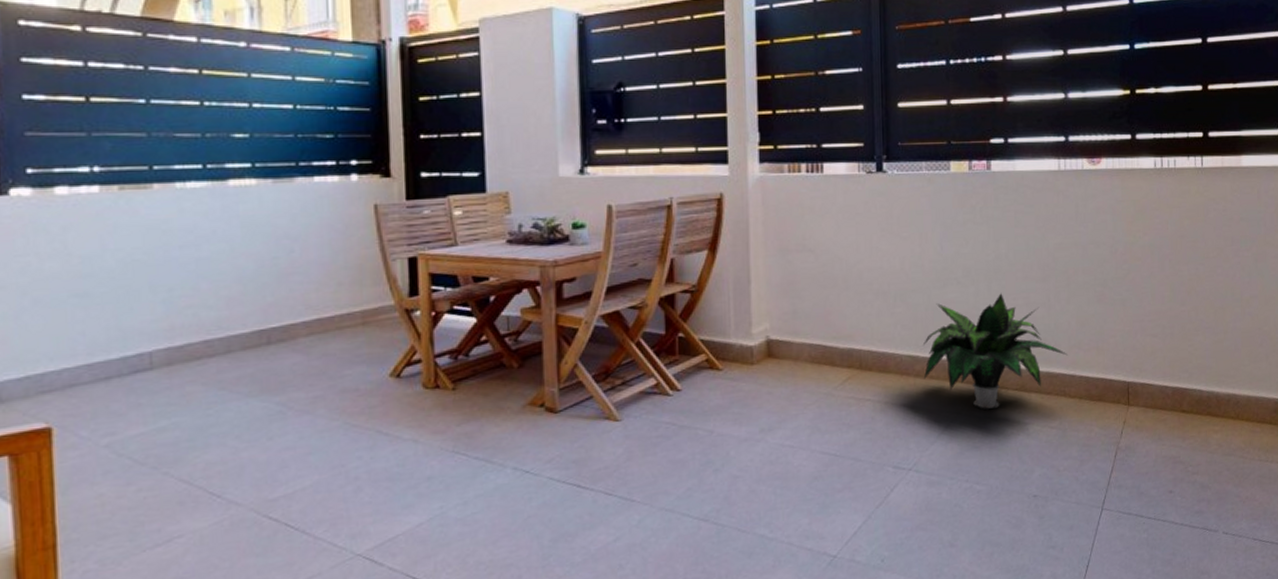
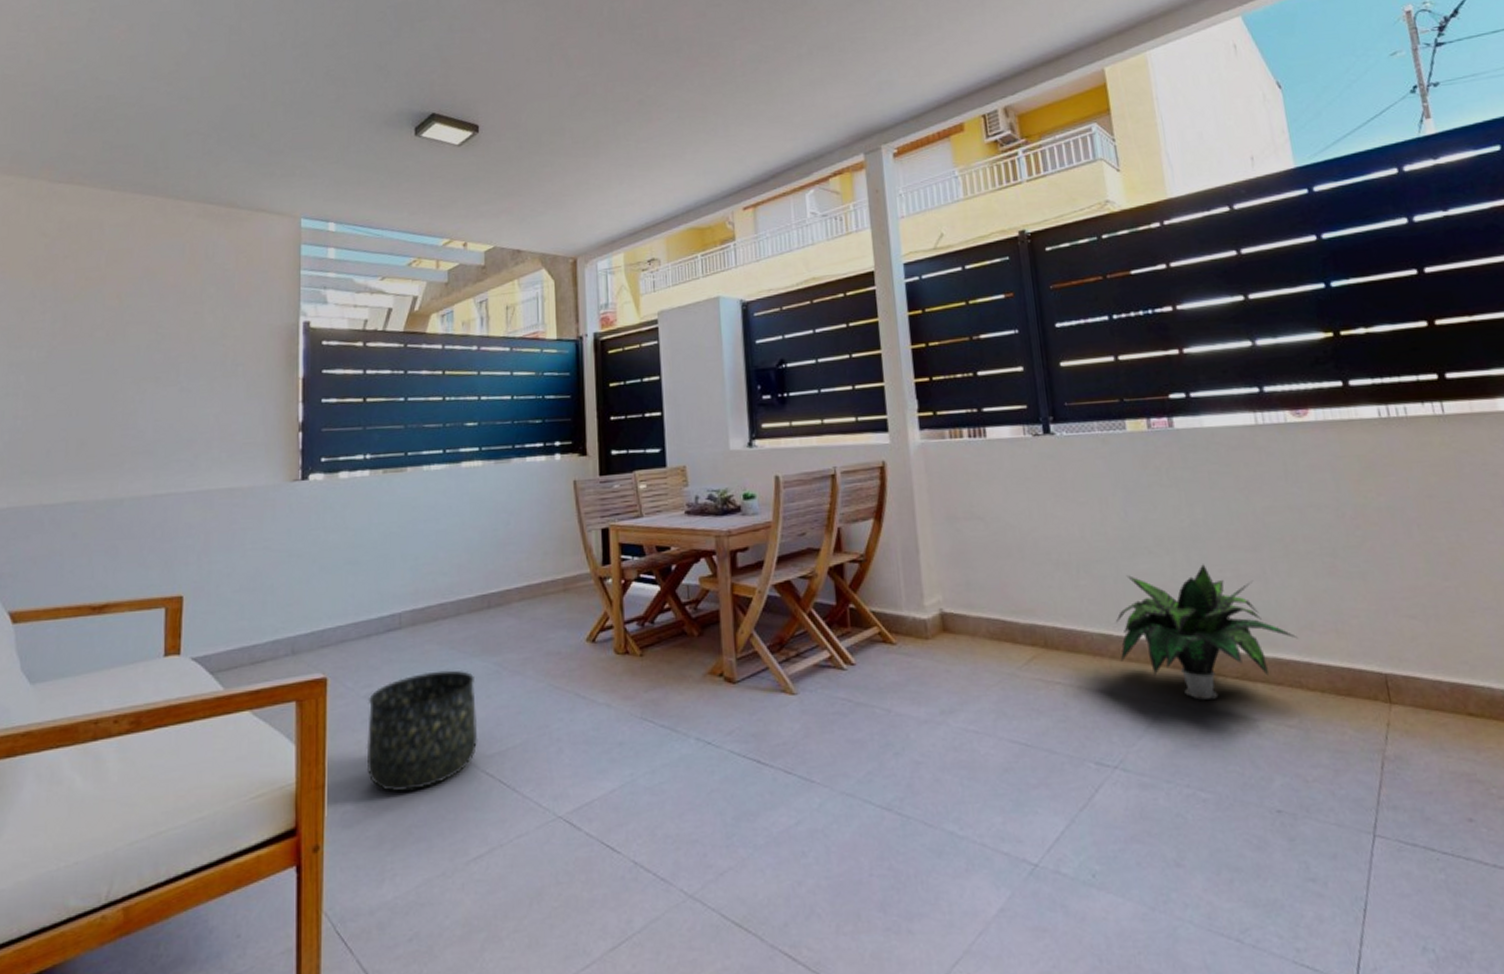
basket: none [110,412,258,545] -> present [366,670,478,791]

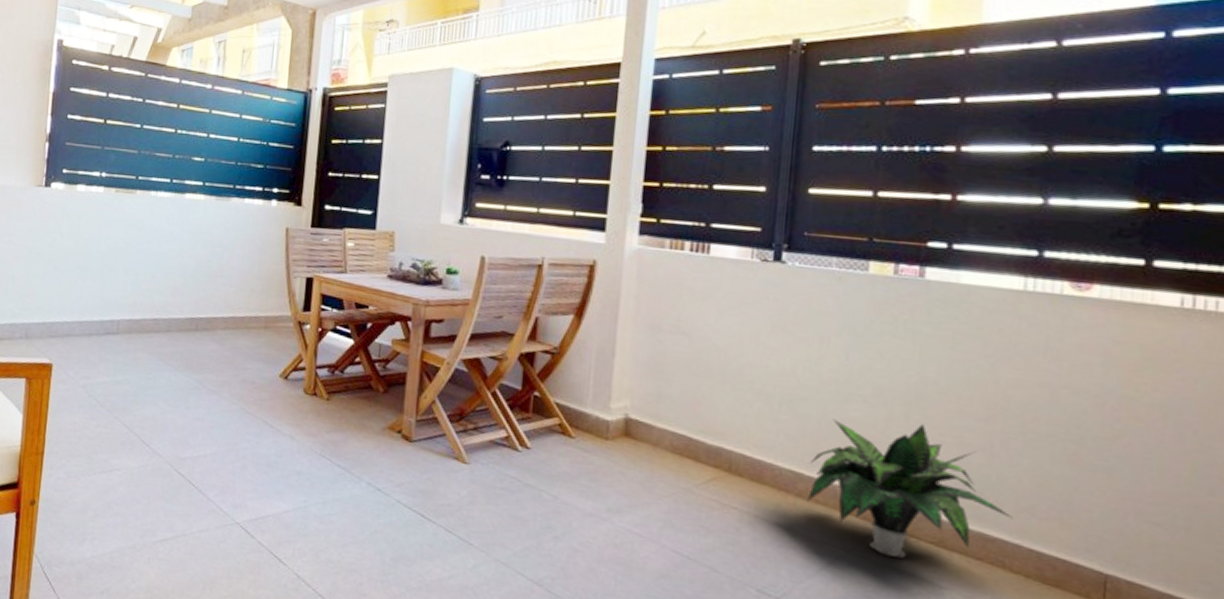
basket: present [366,670,478,791] -> none [78,376,177,473]

